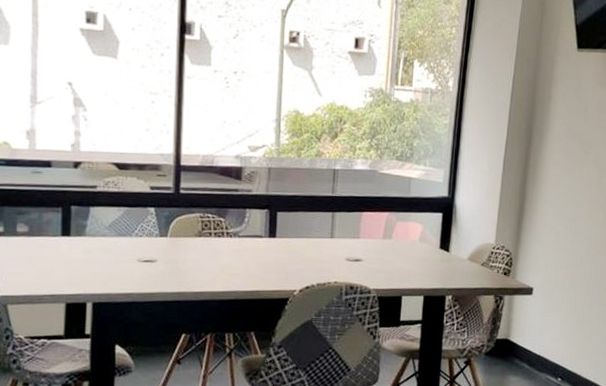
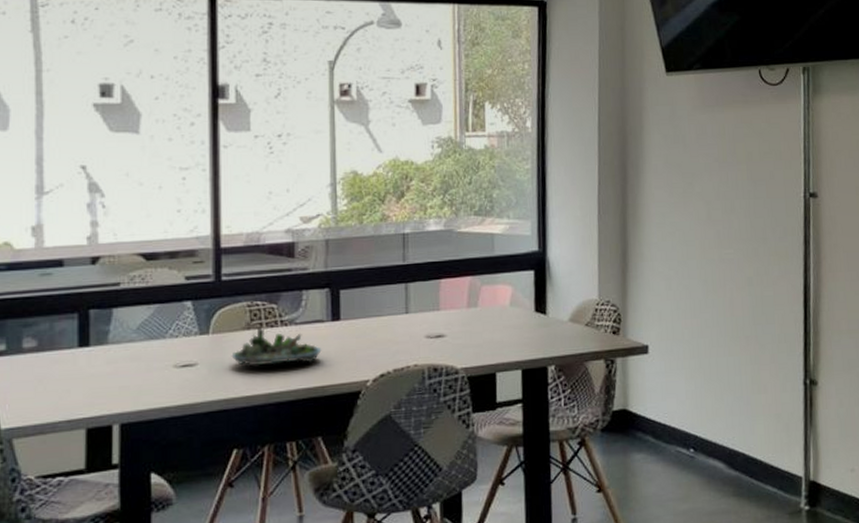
succulent planter: none [184,236,259,272] -> present [231,327,322,367]

